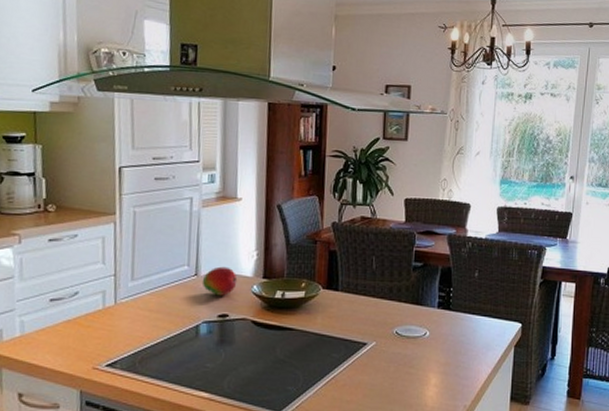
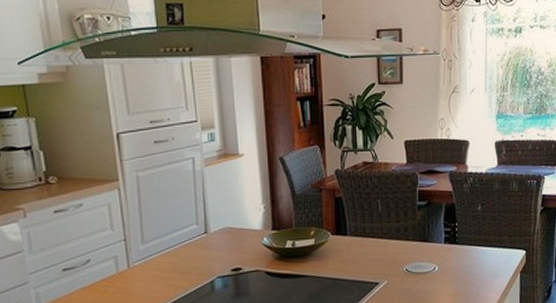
fruit: present [201,266,238,296] -> none [212,222,247,251]

